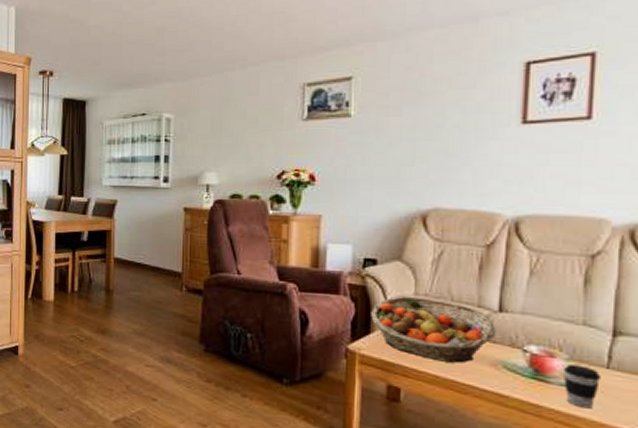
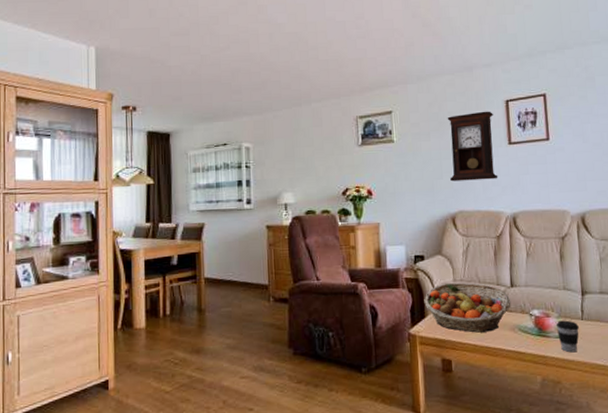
pendulum clock: none [426,77,503,170] -> present [447,111,498,182]

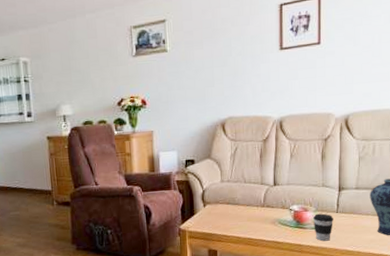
fruit basket: present [424,282,511,333] -> none [193,183,273,227]
pendulum clock: present [447,111,498,182] -> none [220,16,268,89]

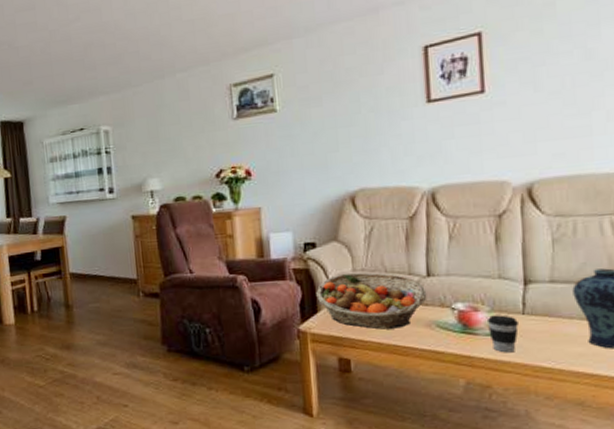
fruit basket: none [193,183,273,227] -> present [316,272,427,330]

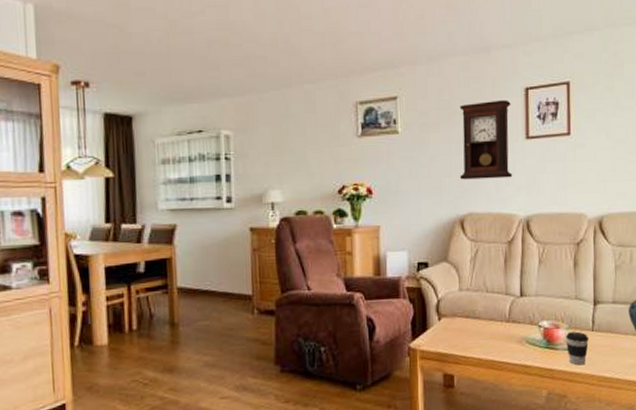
fruit basket: present [316,272,427,330] -> none [426,292,520,346]
pendulum clock: none [344,62,412,154] -> present [459,99,513,180]

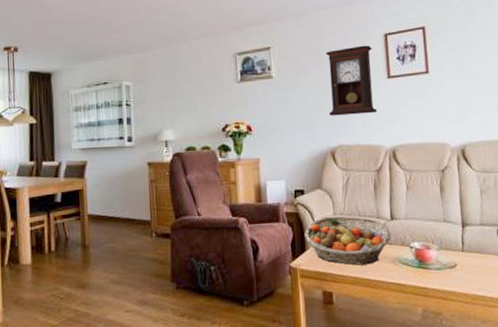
fruit basket: none [426,292,520,346] -> present [304,216,392,266]
coffee cup: present [566,331,590,366] -> none [437,252,461,284]

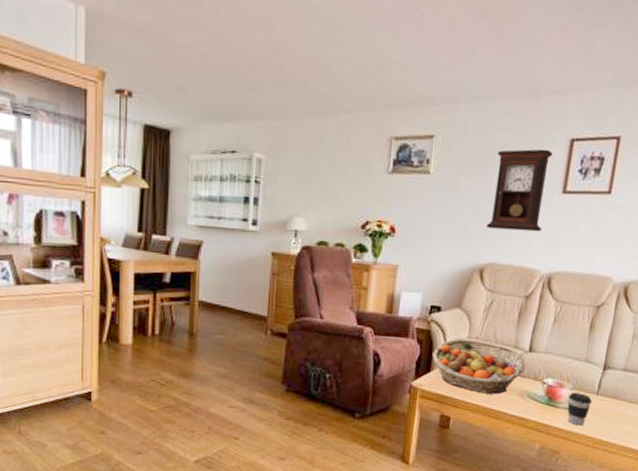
coffee cup: none [437,252,461,284] -> present [567,392,593,426]

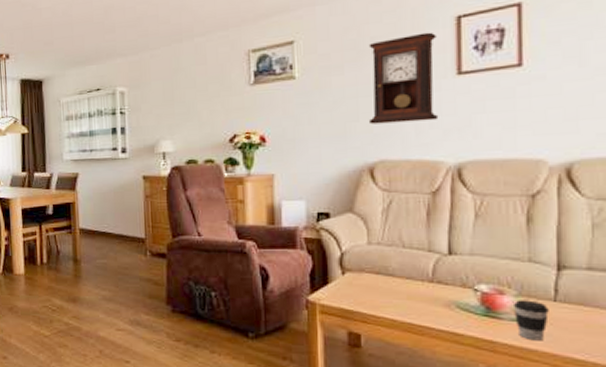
fruit basket: present [432,338,526,394] -> none [327,245,448,306]

